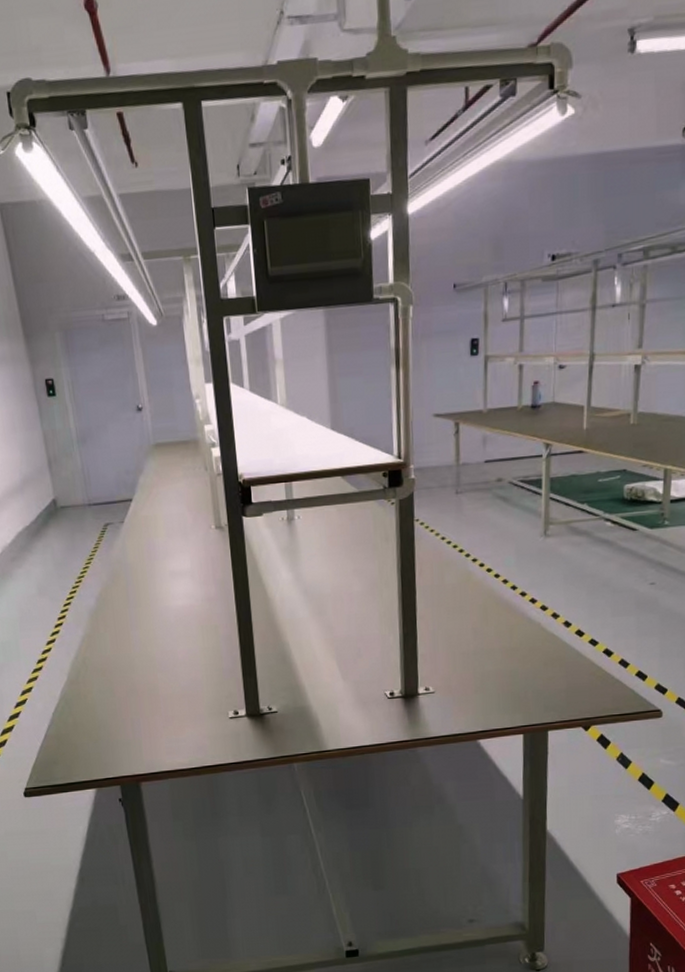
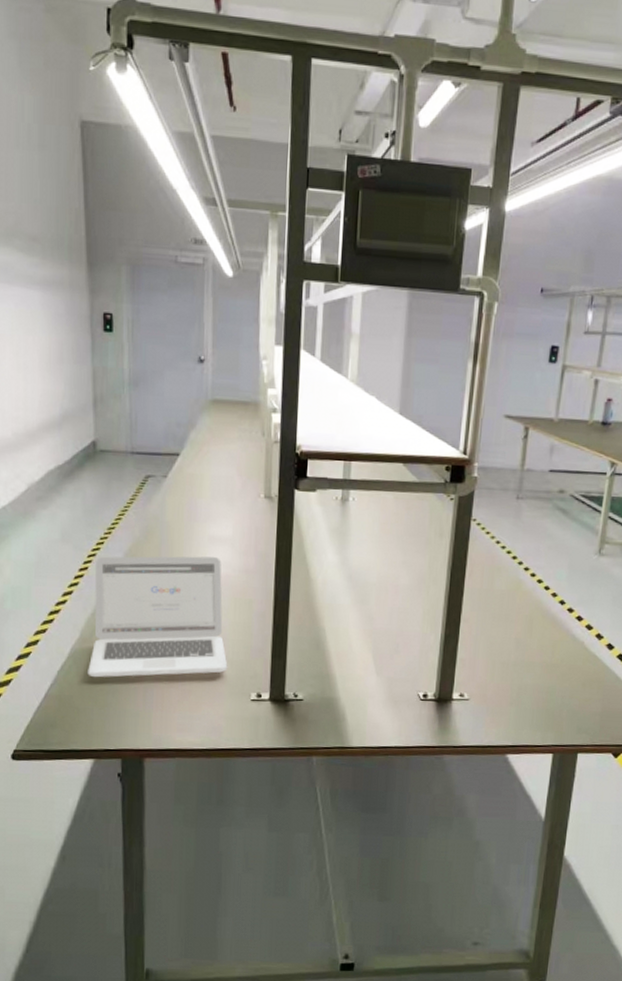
laptop: none [71,590,204,715] -> present [88,556,228,678]

